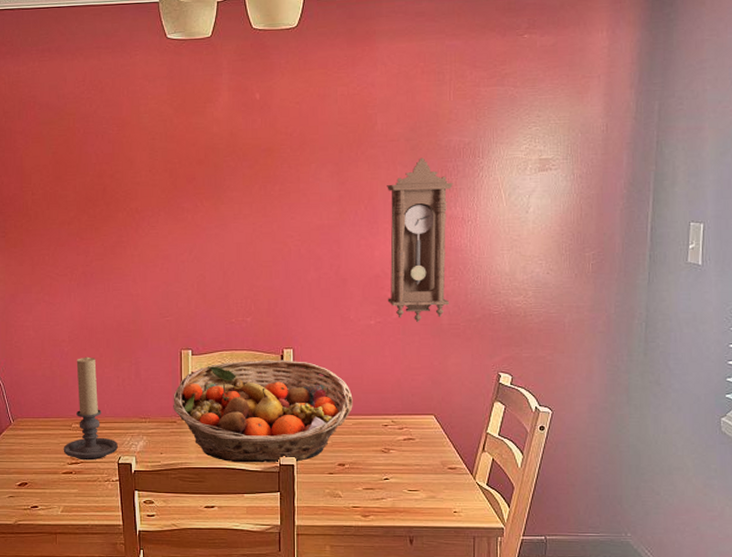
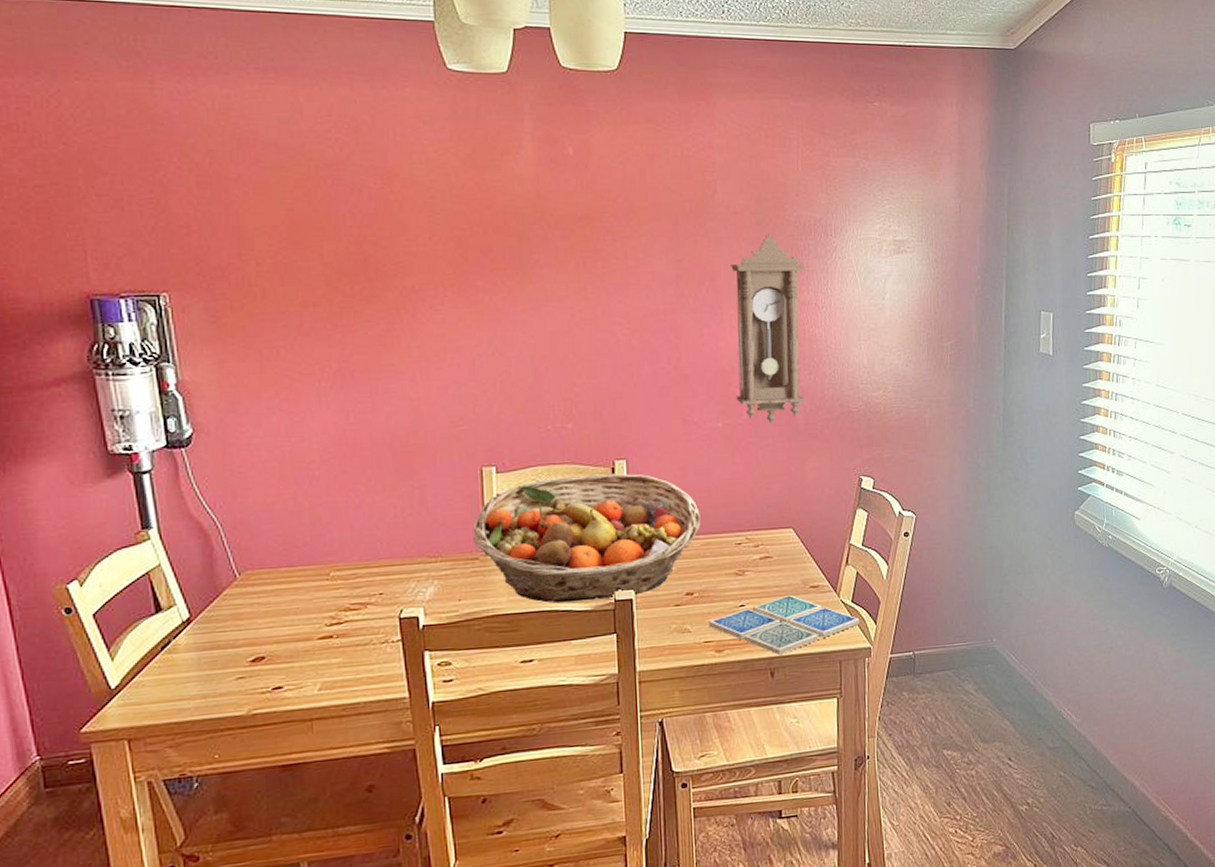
candle holder: present [63,356,118,461] -> none [318,481,398,619]
drink coaster: none [357,473,494,525] -> present [708,594,860,655]

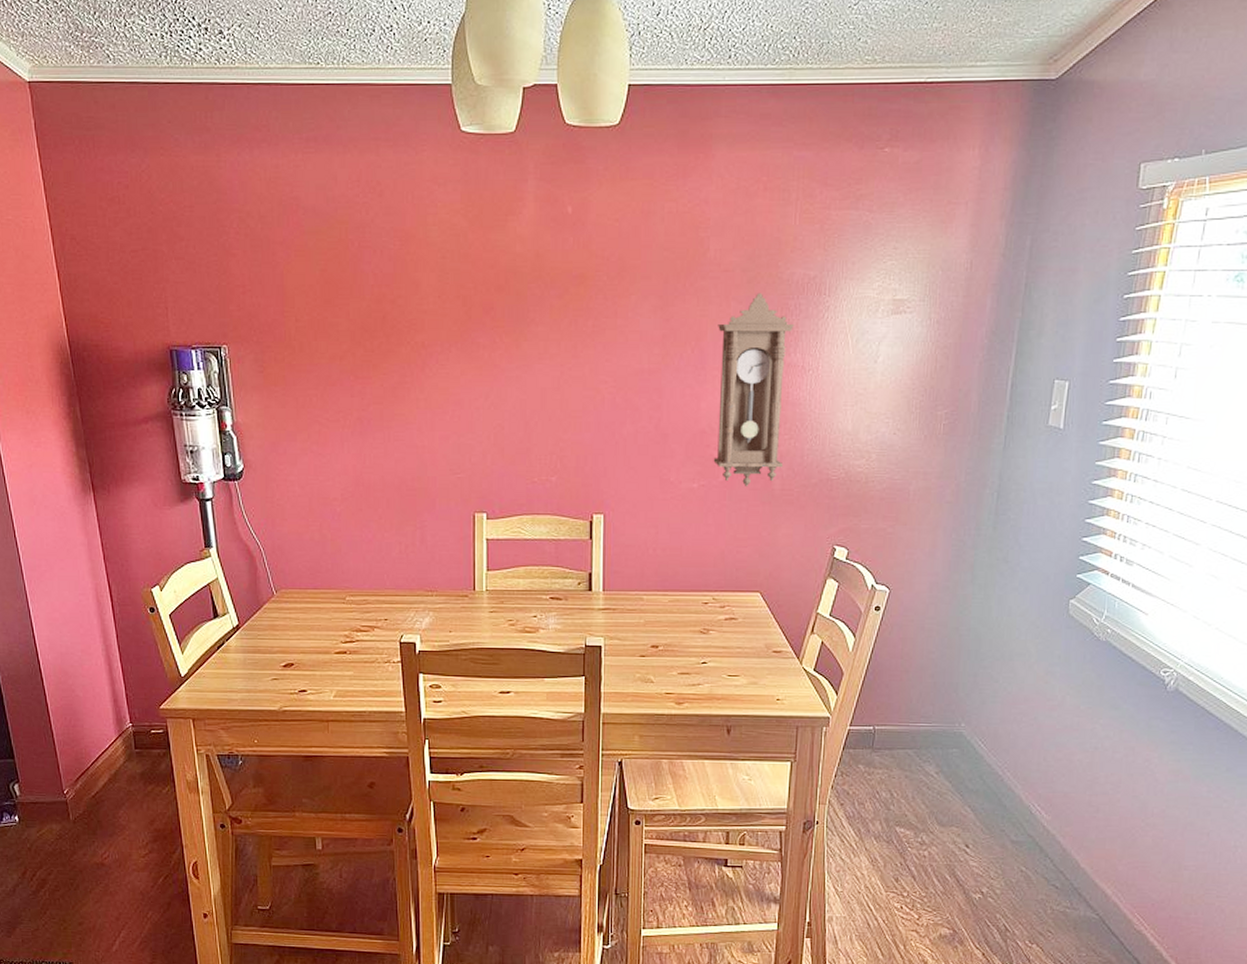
fruit basket: present [473,473,701,603] -> none [464,526,670,644]
drink coaster: present [708,594,860,655] -> none [671,656,821,713]

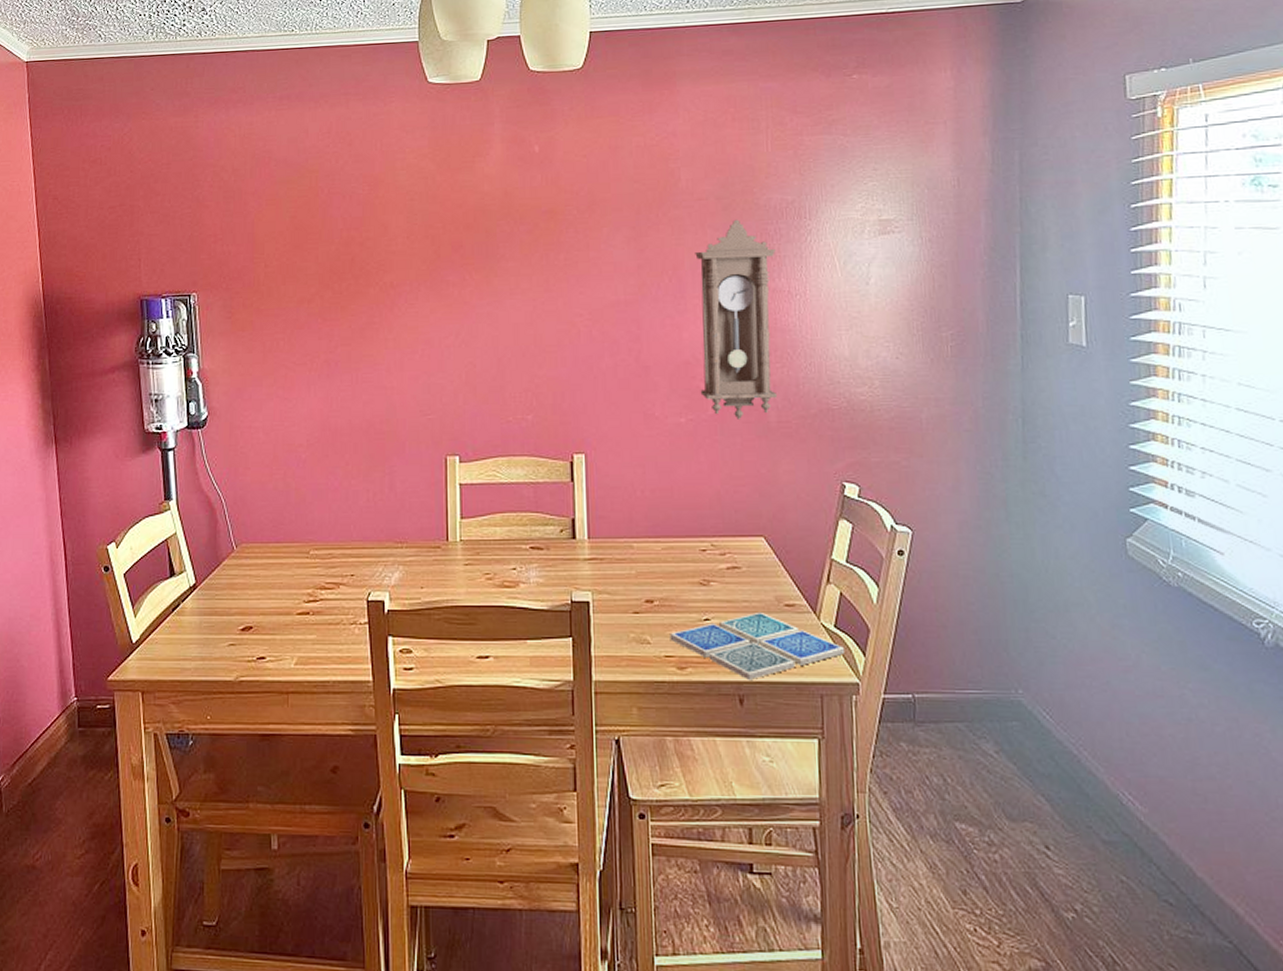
drink coaster: none [671,656,821,713] -> present [669,611,845,679]

